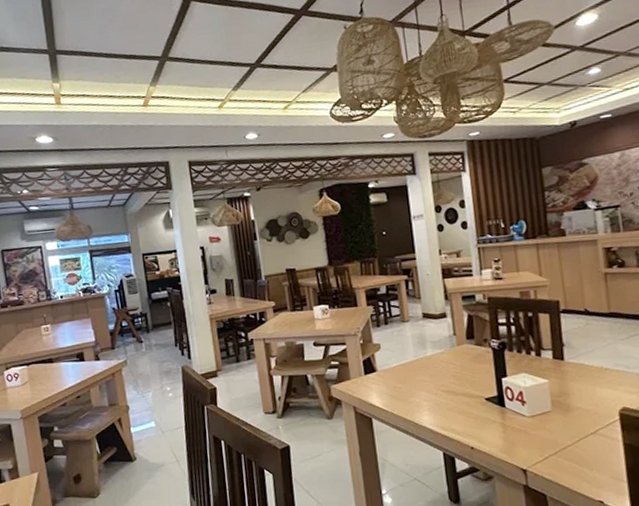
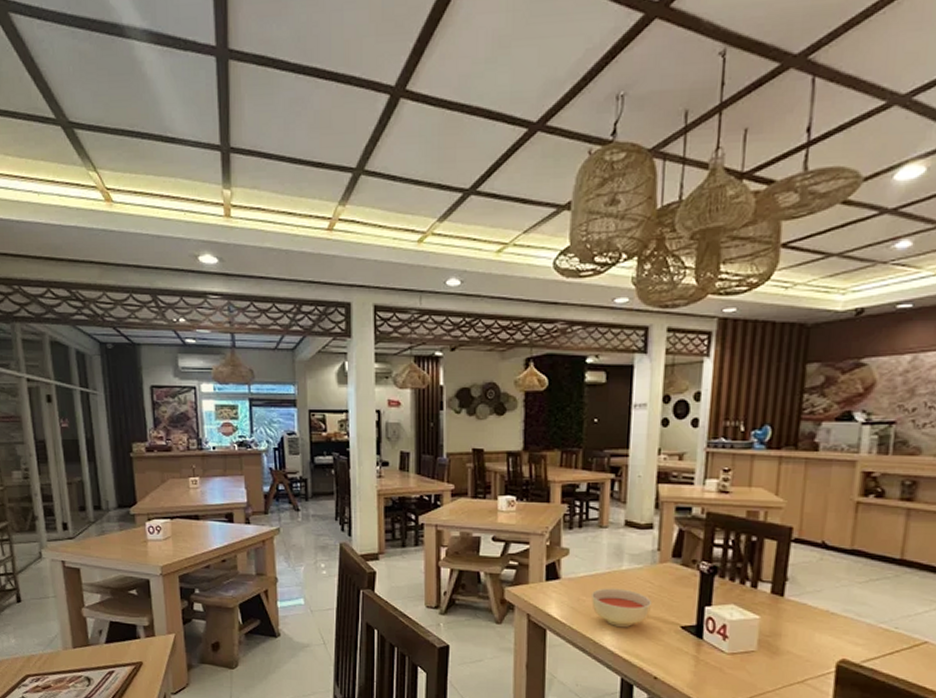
bowl: none [405,372,457,407] -> present [591,588,651,628]

